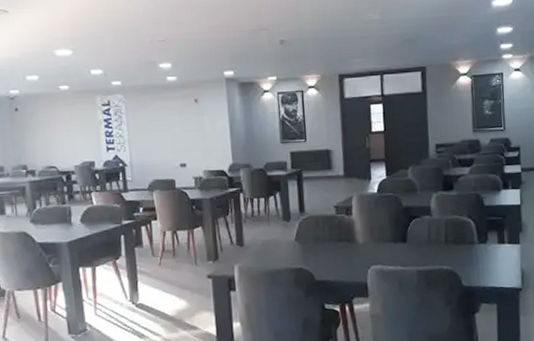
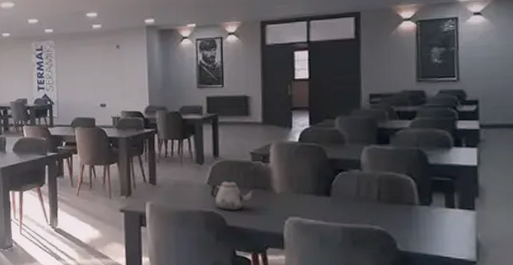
teapot: none [299,233,339,265] -> present [211,179,254,210]

